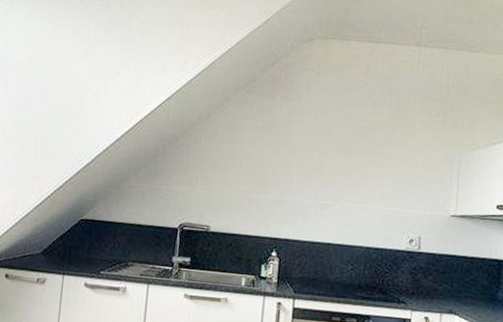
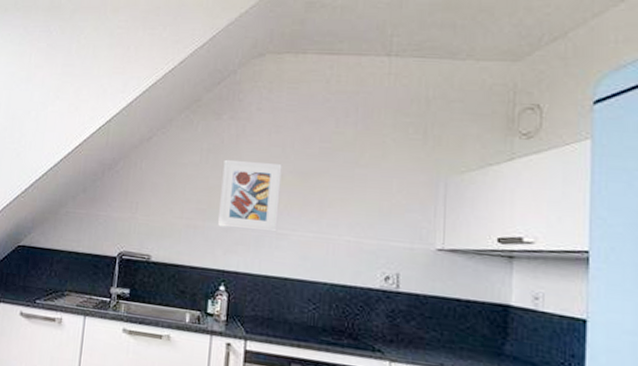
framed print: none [271,136,328,203] -> present [218,159,282,232]

